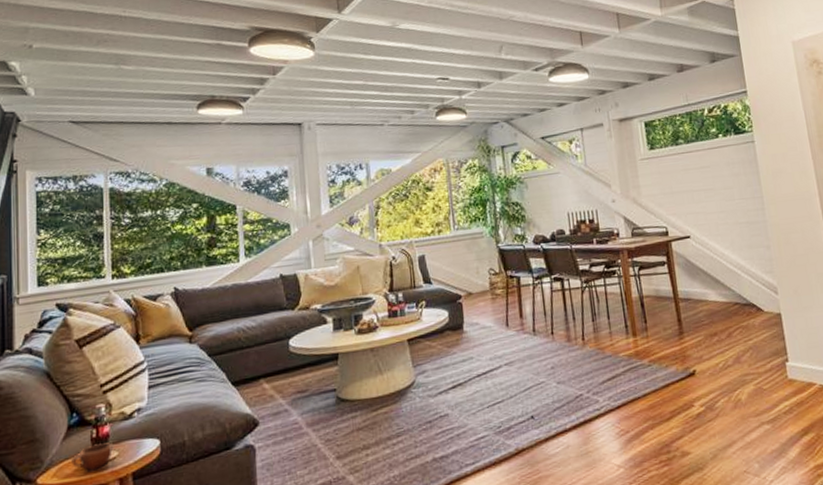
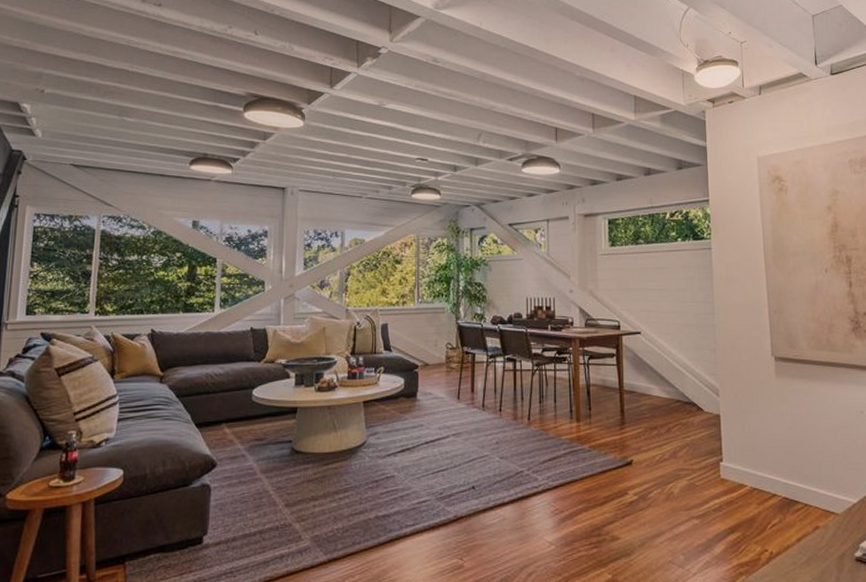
mug: present [71,442,113,471] -> none [40,467,79,492]

